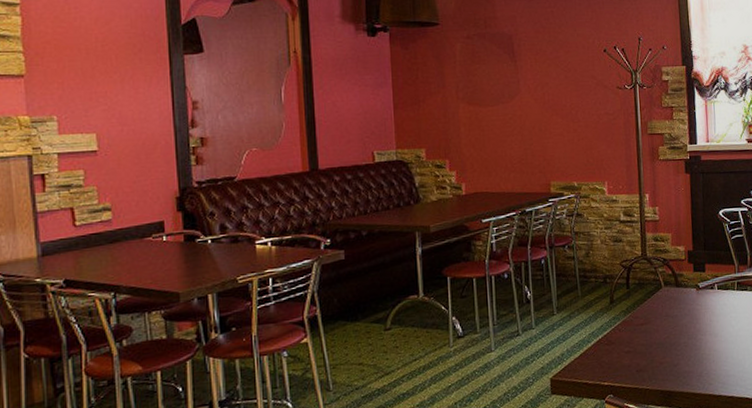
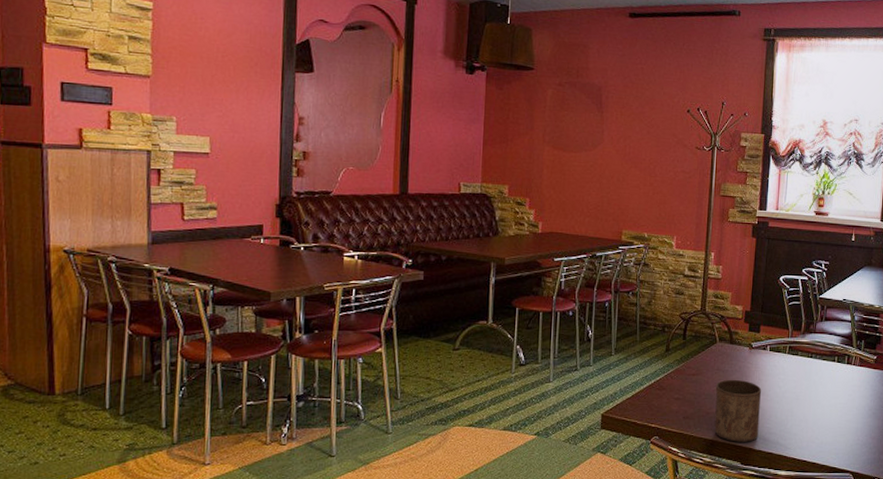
cup: none [666,323,717,390] -> present [714,379,762,442]

